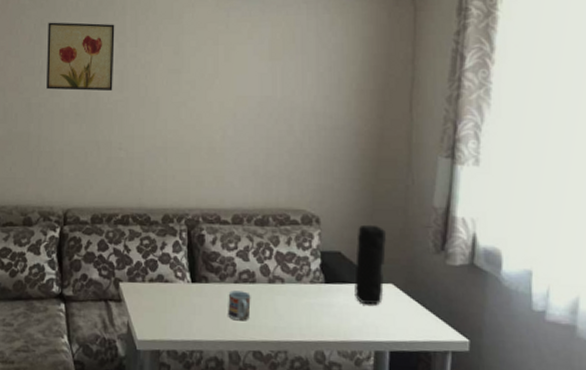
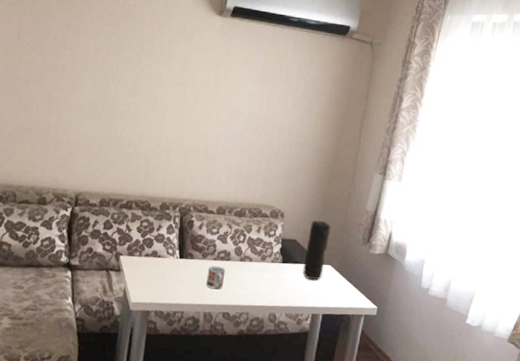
wall art: present [46,22,115,92] -> none [67,26,134,95]

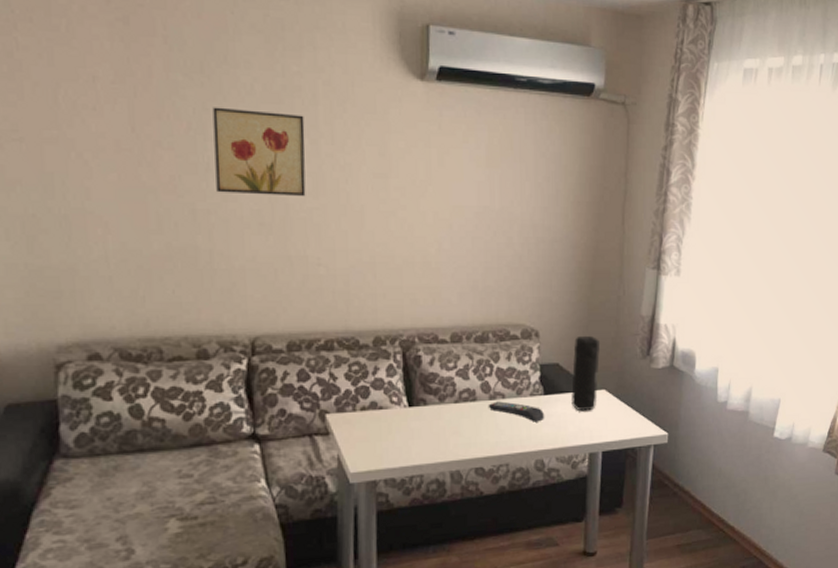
wall art: none [67,26,134,95] -> present [212,107,306,197]
cup: present [206,266,226,290] -> none [448,410,472,441]
remote control: none [238,263,280,284] -> present [488,401,544,422]

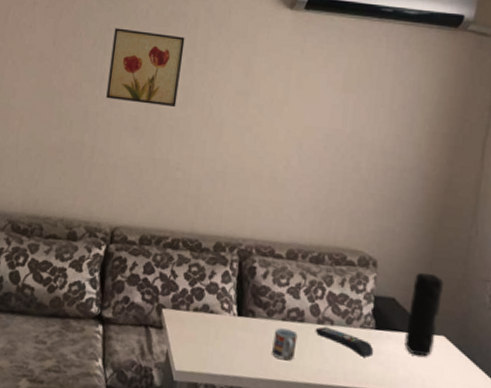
cup: none [448,410,472,441] -> present [272,328,298,361]

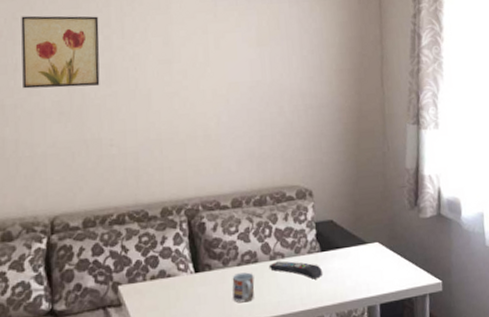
speaker: present [404,272,445,357] -> none [345,191,372,266]

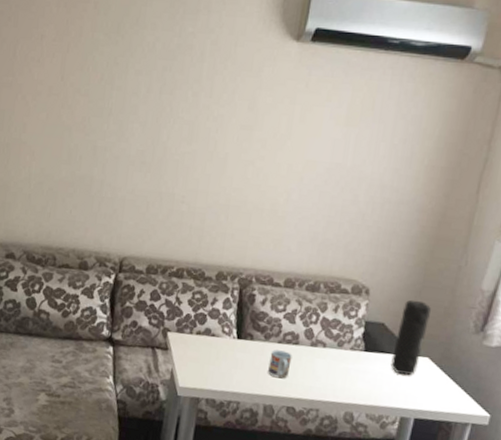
wall art: present [21,15,100,89] -> none [114,61,191,142]
remote control: present [268,261,322,280] -> none [308,349,361,376]
speaker: none [345,191,372,266] -> present [391,299,432,376]

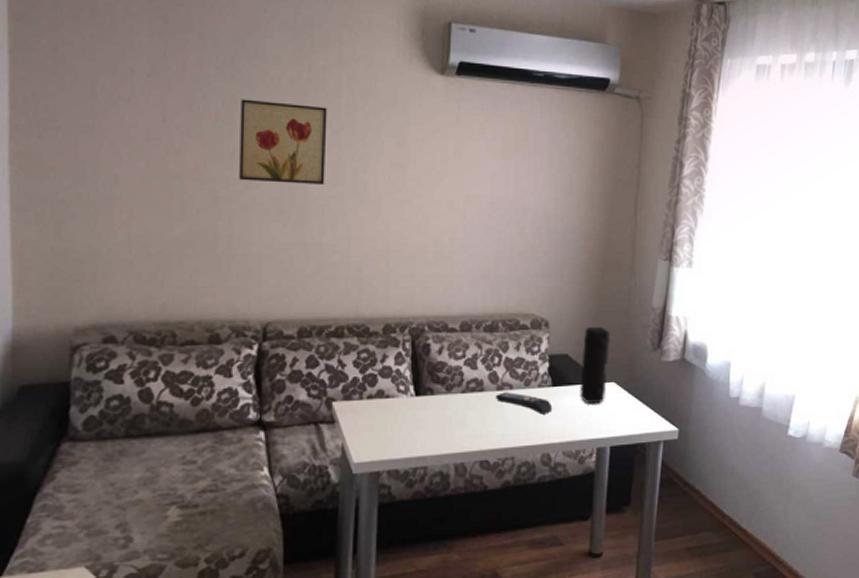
wall art: none [114,61,191,142] -> present [239,99,327,186]
cup: present [268,349,292,379] -> none [455,400,479,432]
remote control: none [308,349,361,376] -> present [495,392,552,415]

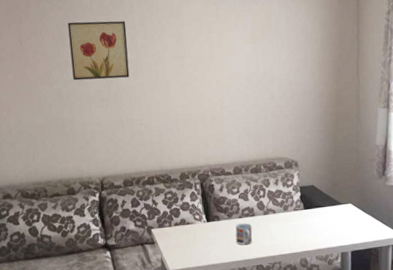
cup: none [455,400,479,432] -> present [235,223,253,246]
remote control: present [495,392,552,415] -> none [263,215,305,230]
speaker: present [580,326,611,404] -> none [324,162,345,221]

